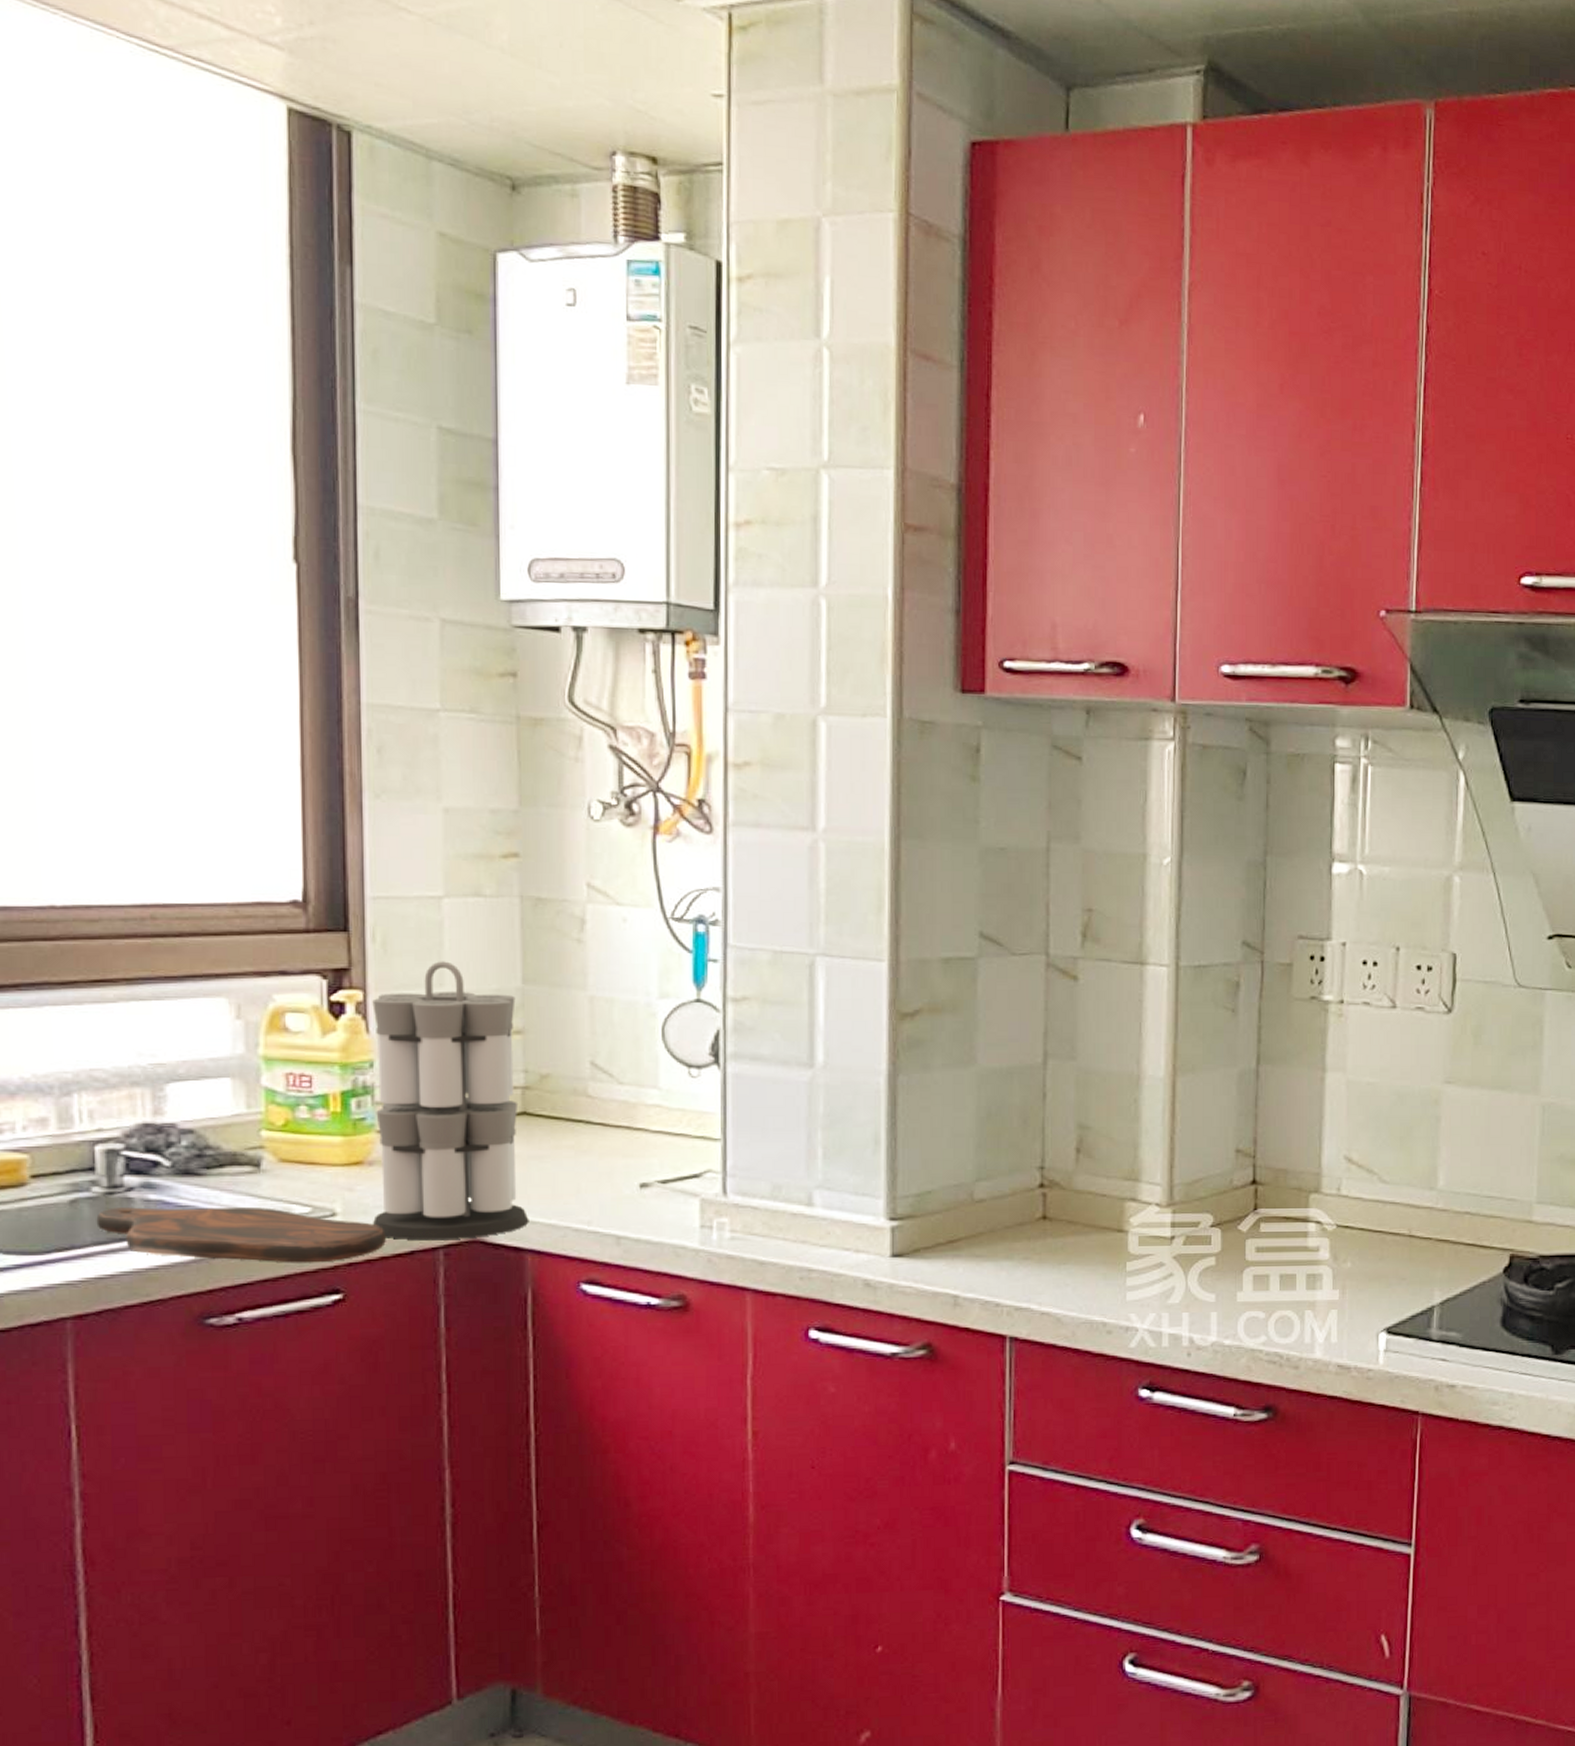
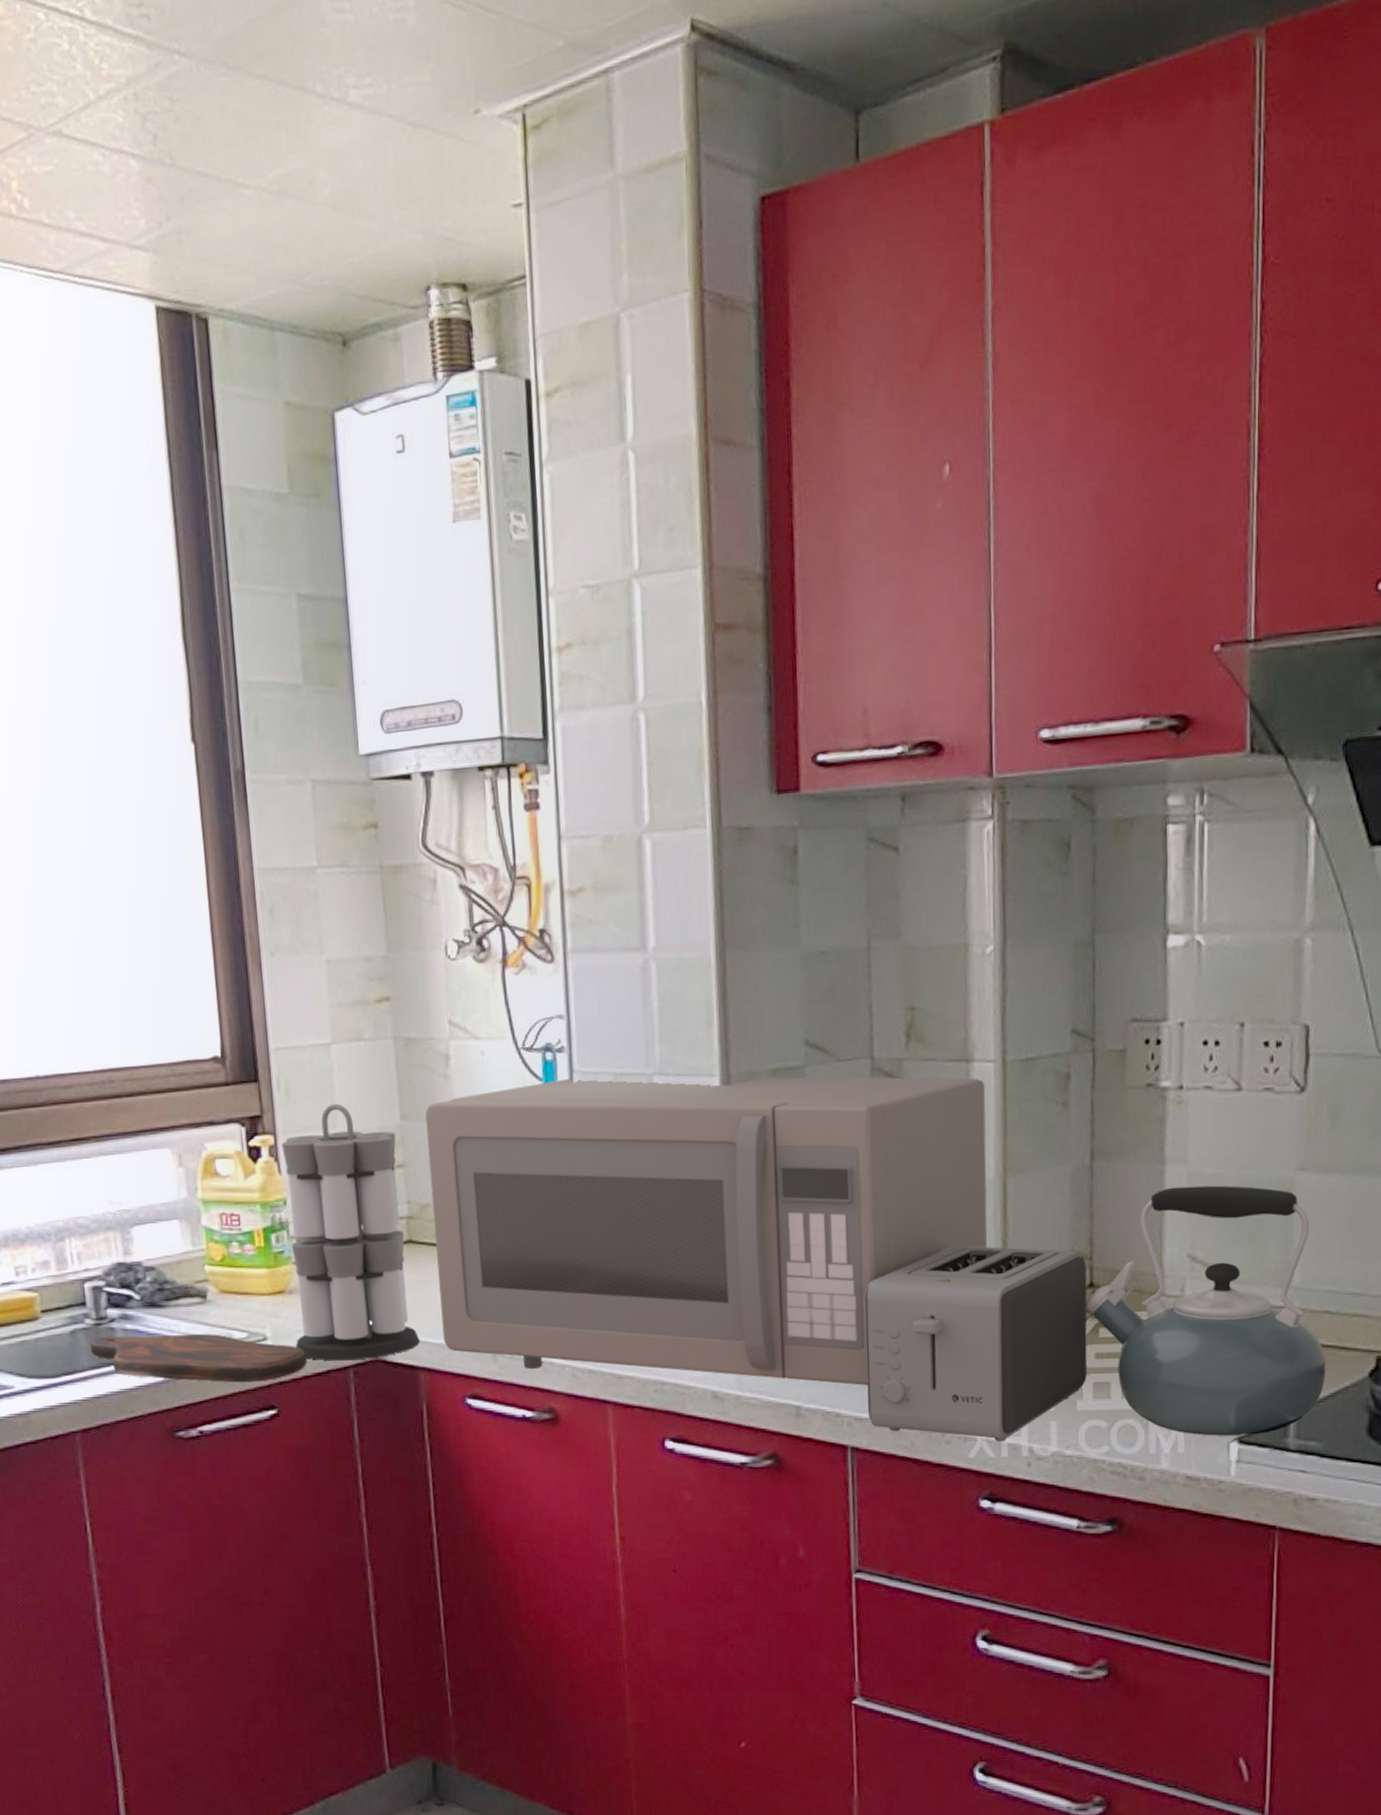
microwave: none [553,952,1158,1275] -> present [425,1076,988,1386]
toaster: none [1029,1140,1250,1332] -> present [865,1245,1087,1442]
kettle: none [1247,1093,1466,1327] -> present [1085,1185,1326,1436]

